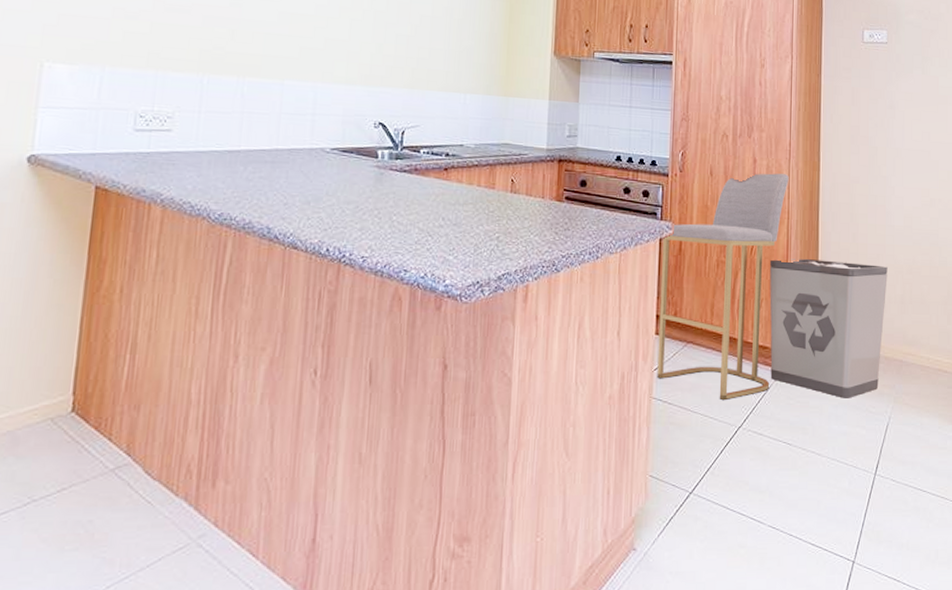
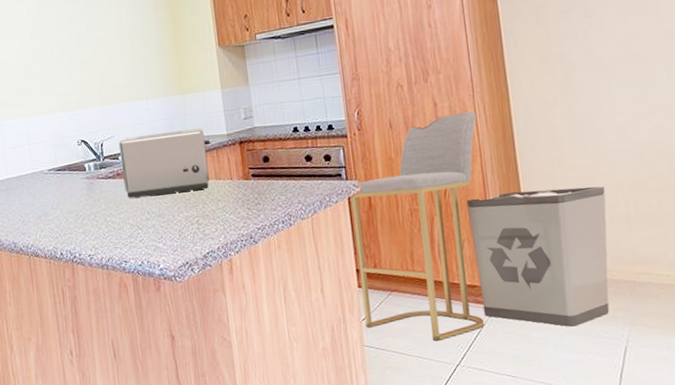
toaster: none [420,130,528,204] -> present [118,128,211,199]

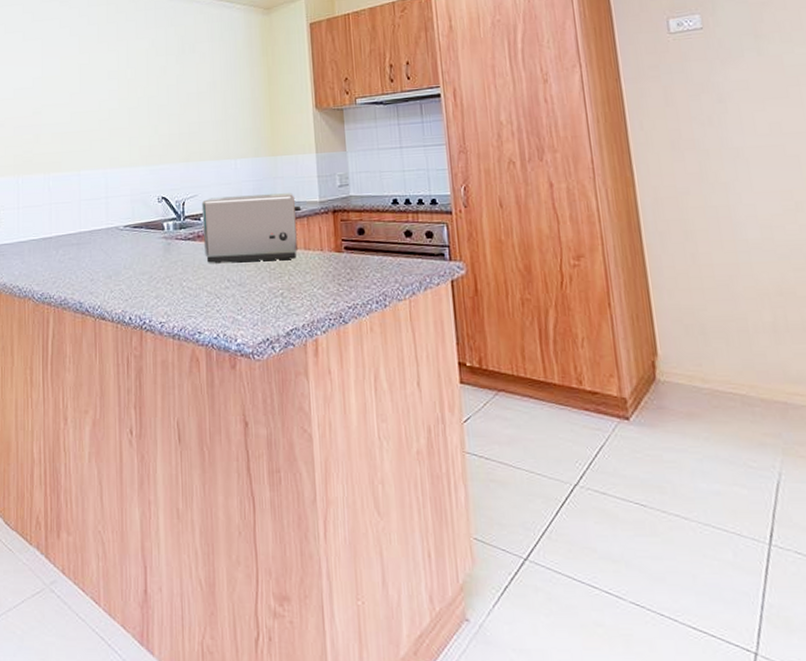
bar stool: present [352,111,485,342] -> none [455,195,607,455]
recycling bin: present [466,186,610,327] -> none [585,287,757,451]

